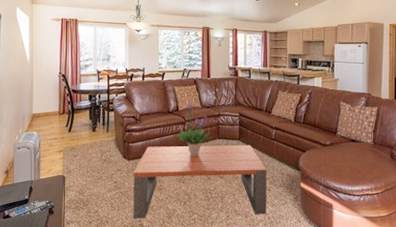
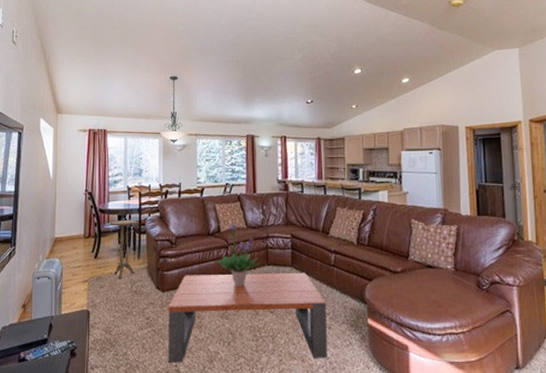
side table: none [81,99,107,149] -> present [109,219,138,279]

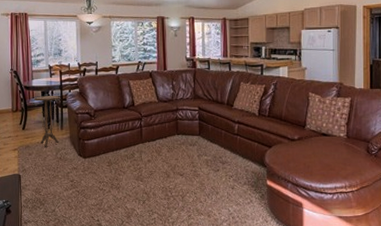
coffee table: present [168,272,327,363] -> none [90,140,231,218]
potted plant: present [217,222,261,287] -> none [132,96,172,154]

